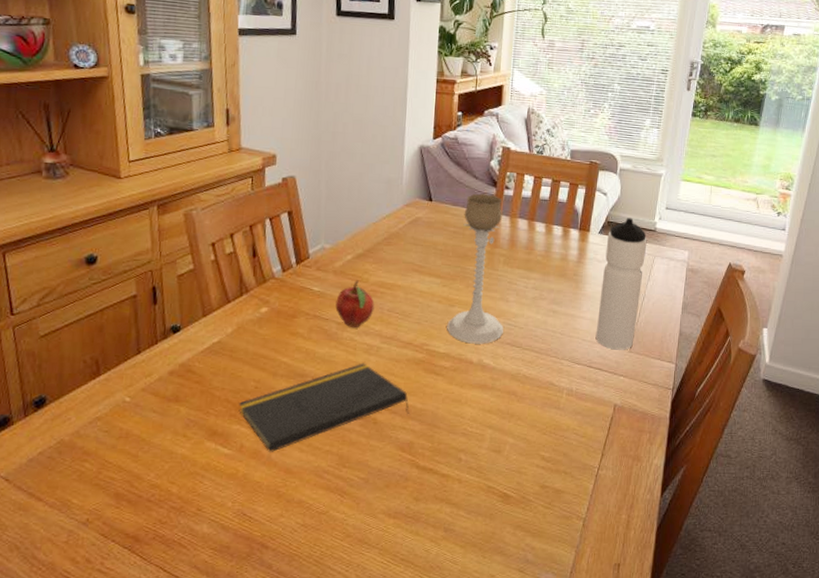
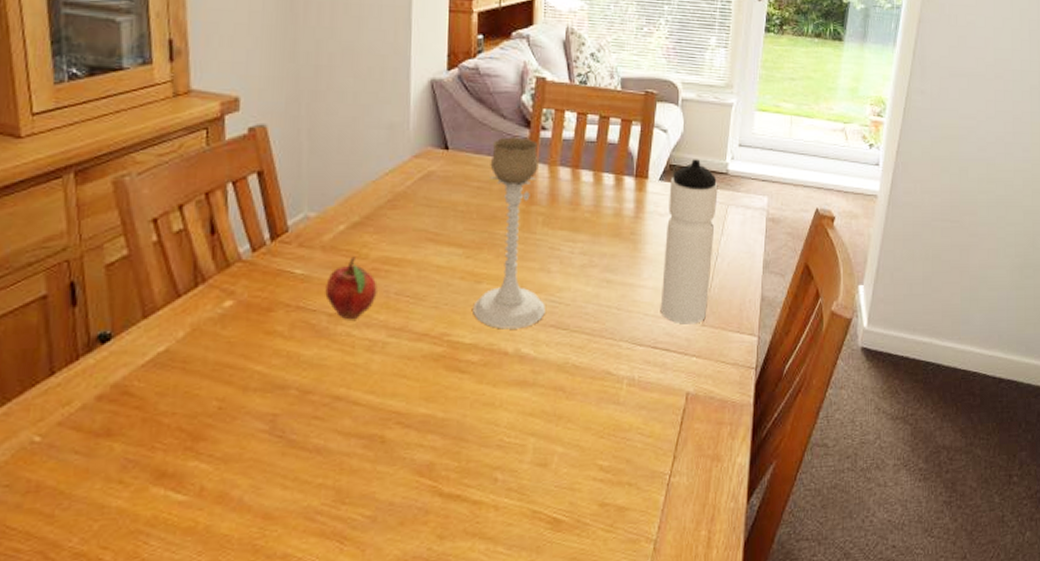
notepad: present [238,363,409,453] -> none [196,364,428,495]

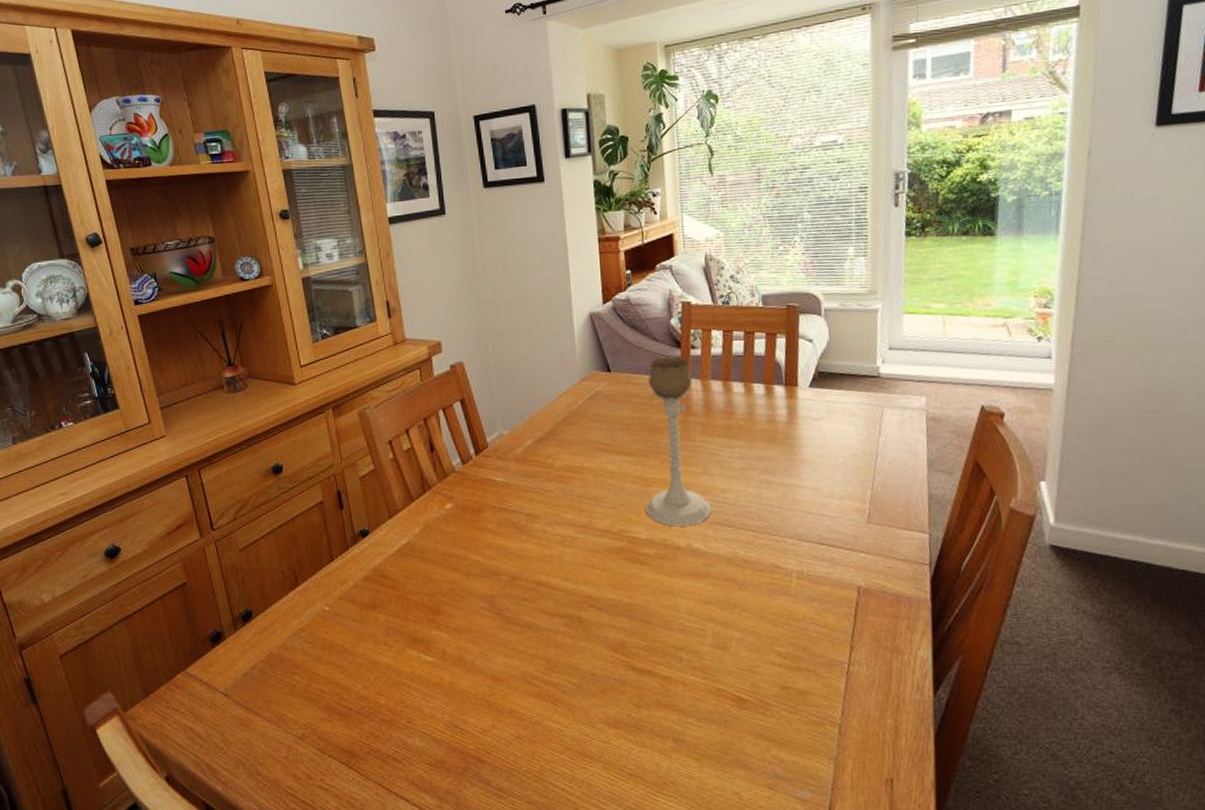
fruit: present [325,256,378,320] -> none [521,466,563,519]
water bottle: present [660,159,718,324] -> none [820,365,872,522]

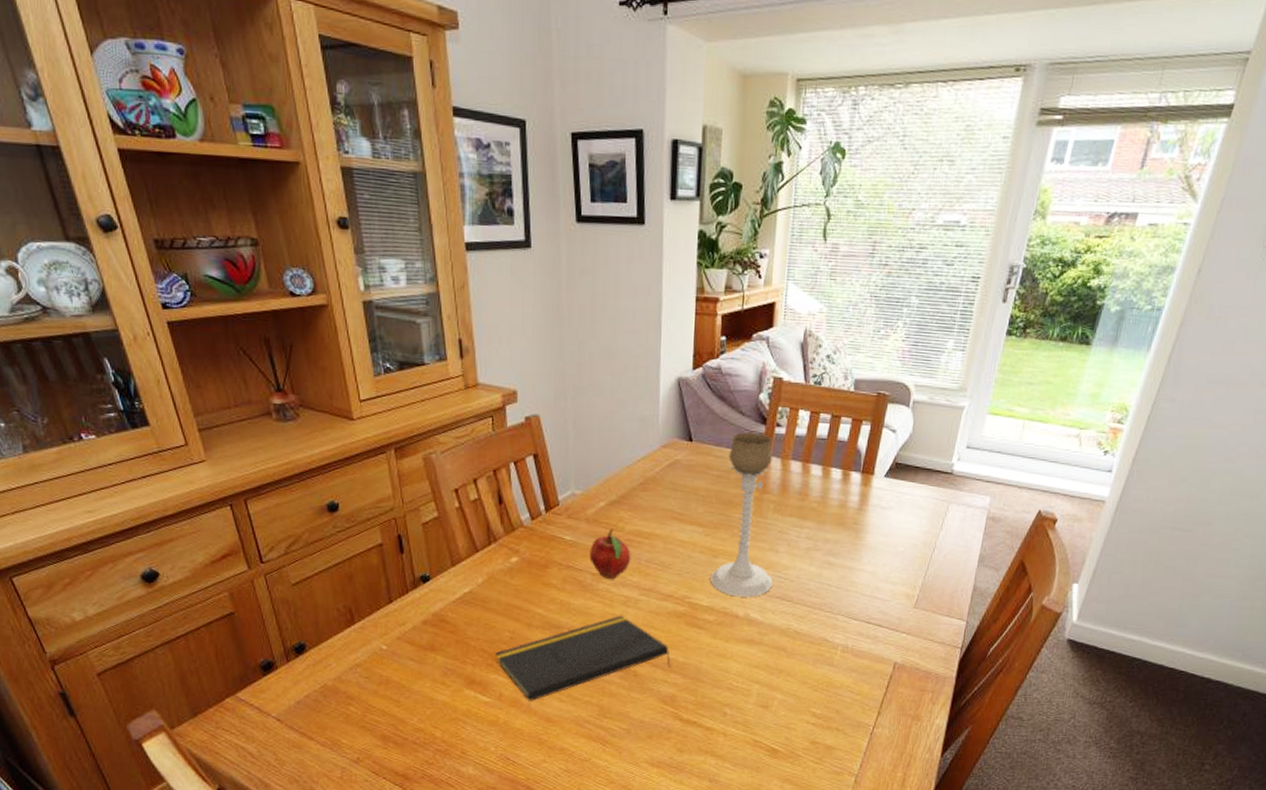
notepad: none [436,556,617,659] -> present [495,615,671,702]
fruit: none [521,466,563,519] -> present [589,528,631,580]

